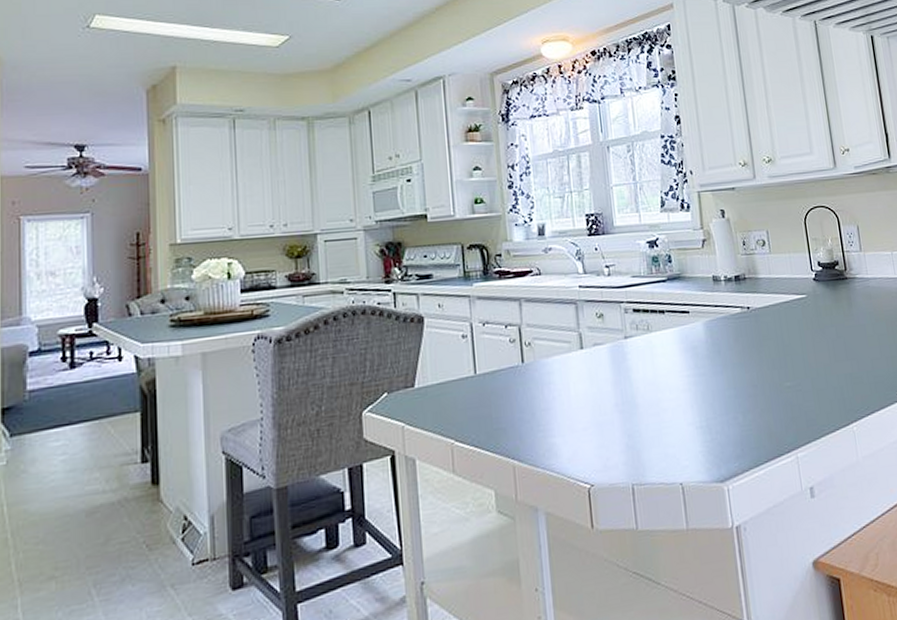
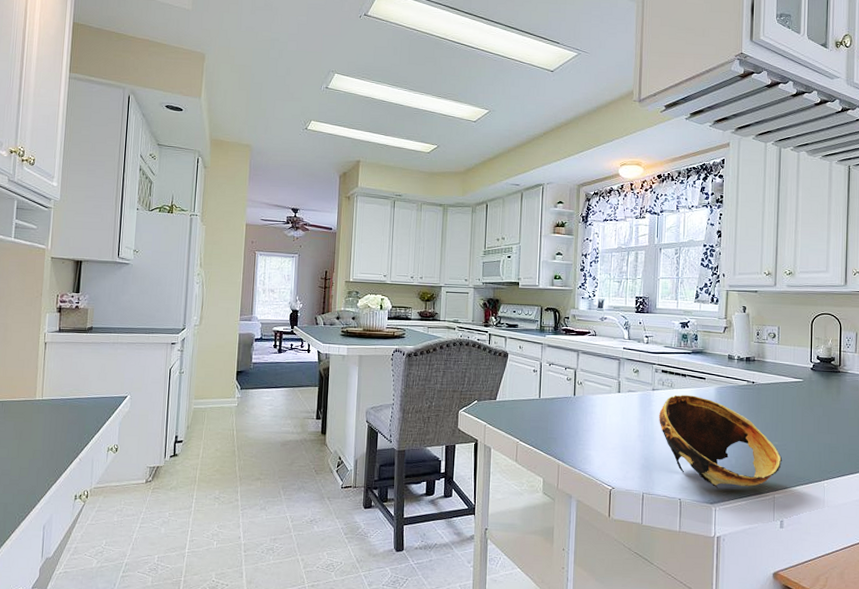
bowl: none [638,337,800,459] -> present [659,394,783,488]

